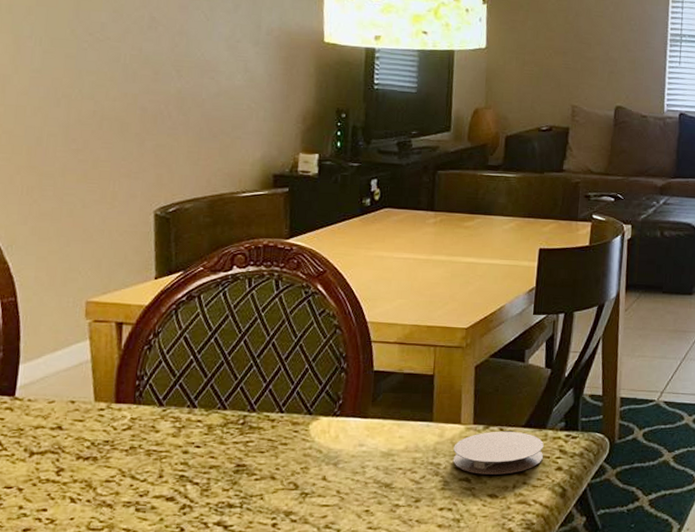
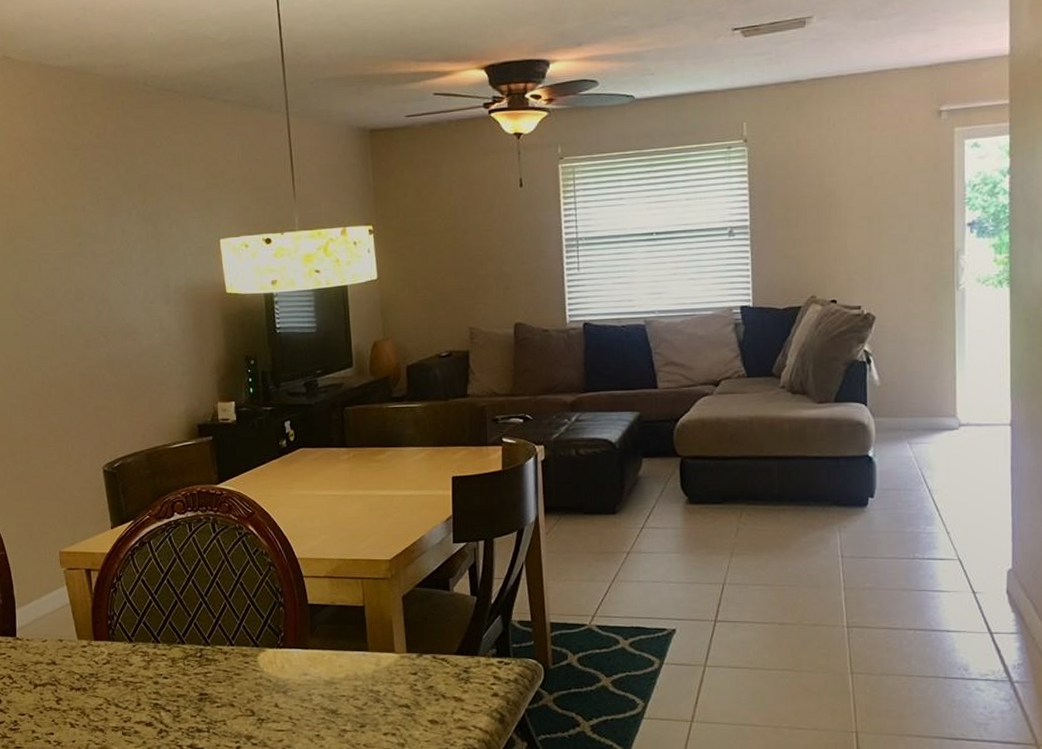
coaster: present [452,431,544,475] -> none [390,658,479,701]

